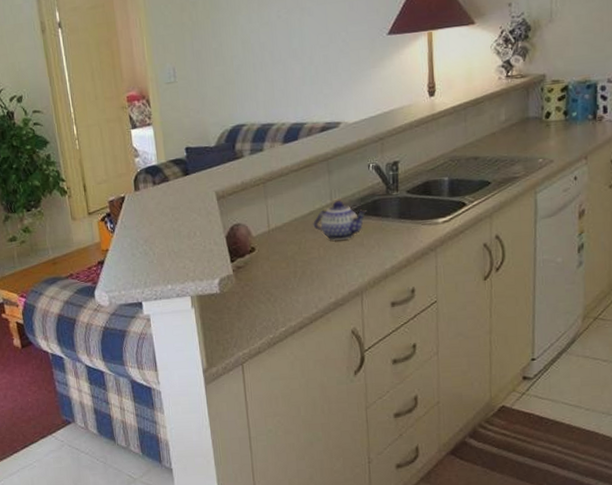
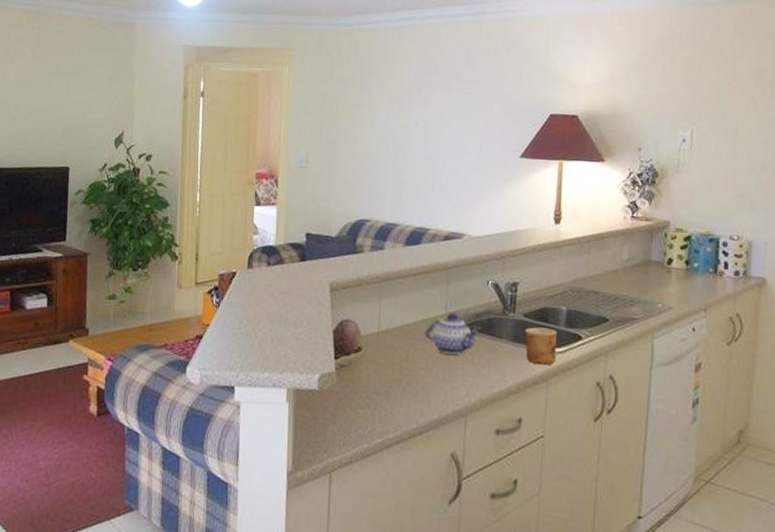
cup: none [409,200,443,237] -> present [524,327,557,366]

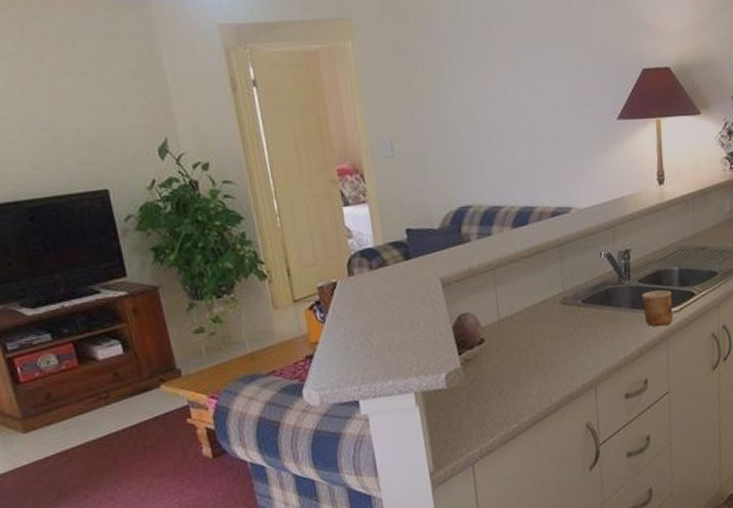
teapot: present [424,311,482,355] -> none [545,288,600,331]

